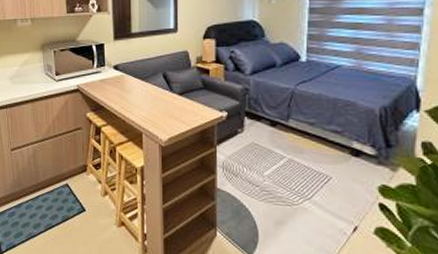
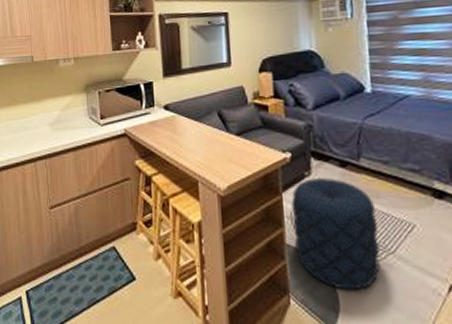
pouf: none [224,135,299,228] -> present [291,178,380,291]

